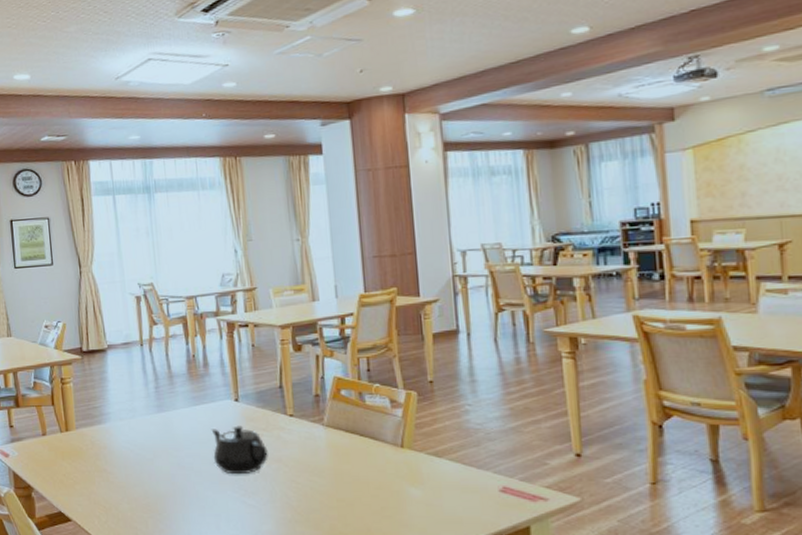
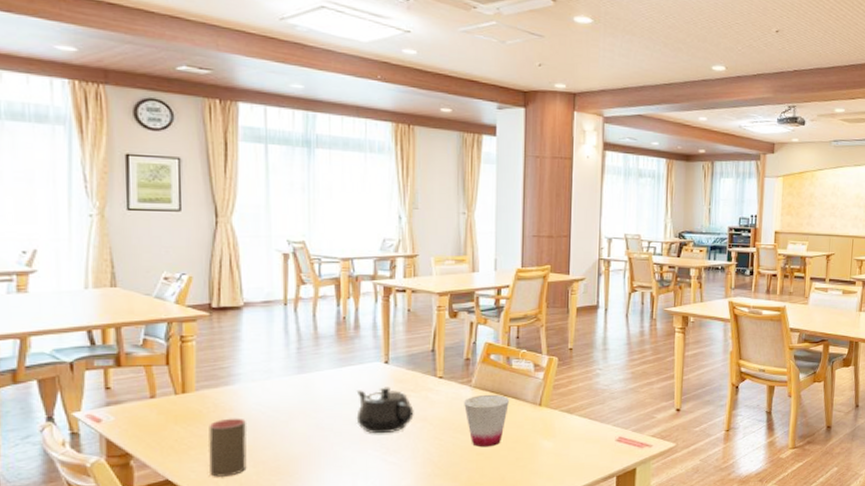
cup: none [88,455,122,512] -> present [208,418,247,477]
cup: none [318,434,368,493] -> present [464,394,510,448]

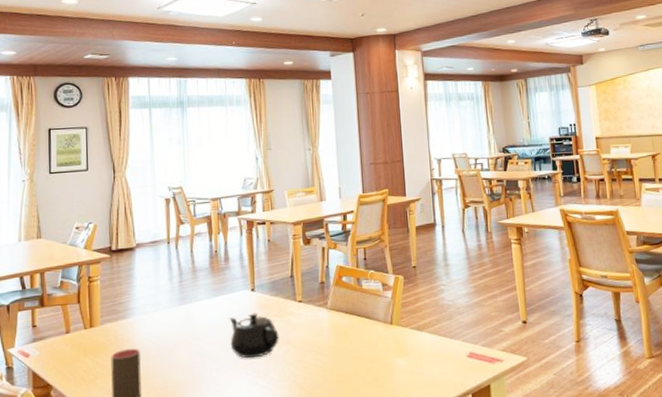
cup: present [464,394,510,448] -> none [322,315,364,368]

